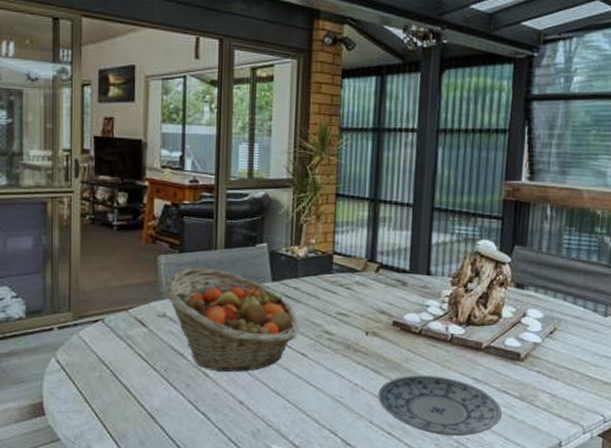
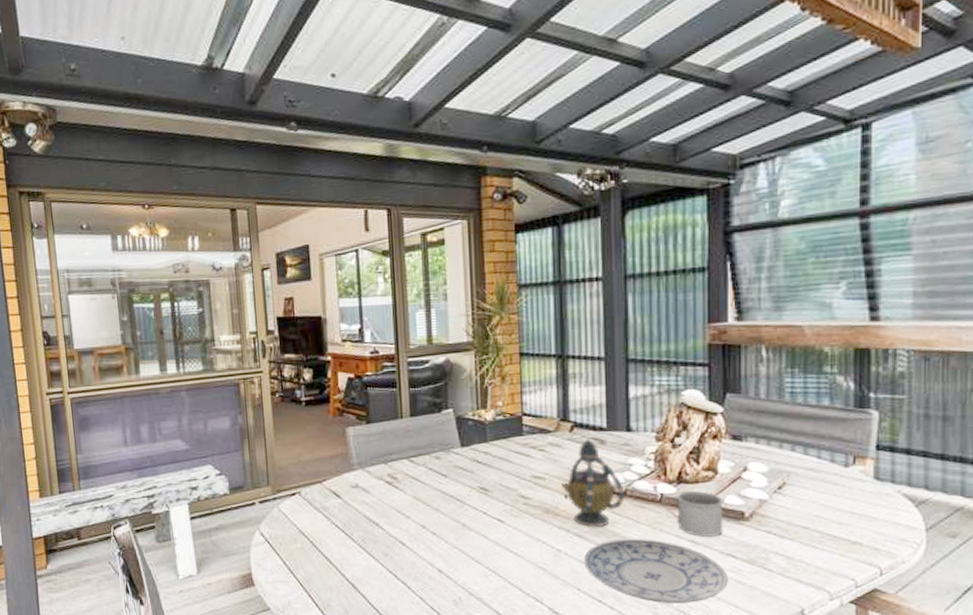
fruit basket: present [165,267,299,372] -> none [355,437,493,540]
teapot: none [363,280,420,364] -> present [561,439,625,528]
mug: none [451,332,504,375] -> present [661,490,723,537]

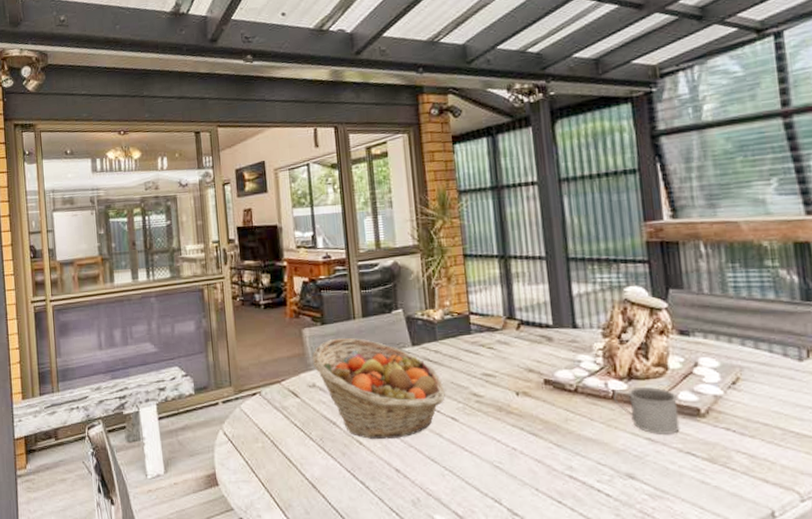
fruit basket: none [355,437,493,540] -> present [312,337,445,439]
teapot: present [561,439,625,528] -> none [512,336,577,426]
plate: present [584,538,728,603] -> none [540,436,691,504]

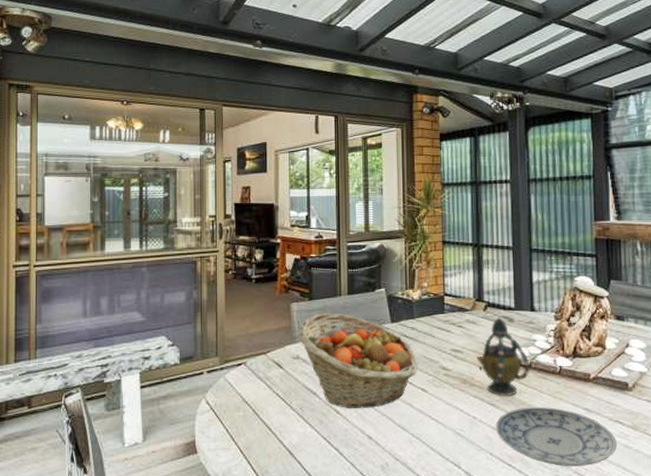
teapot: none [512,336,577,426] -> present [477,317,530,397]
plate: none [540,436,691,504] -> present [496,406,617,466]
mug: present [613,386,680,434] -> none [560,363,612,405]

